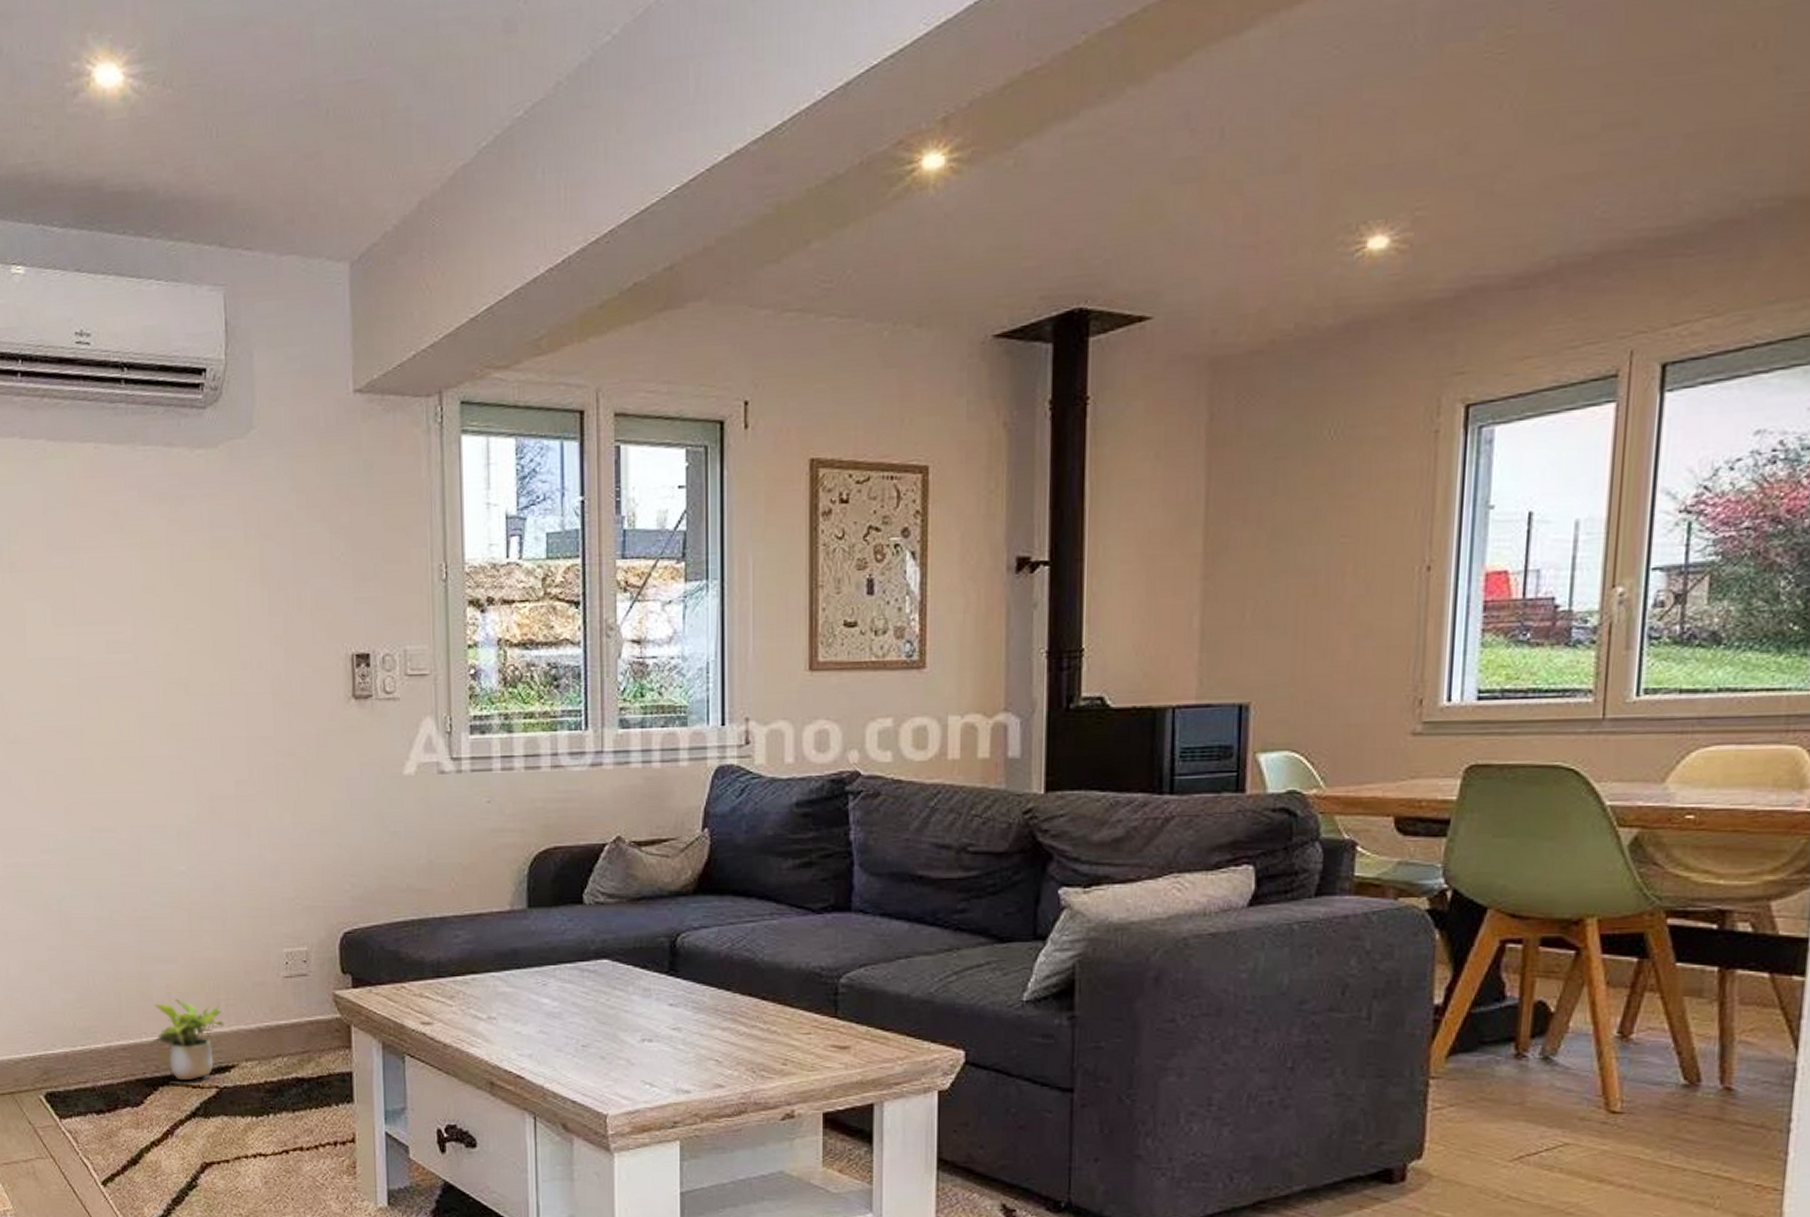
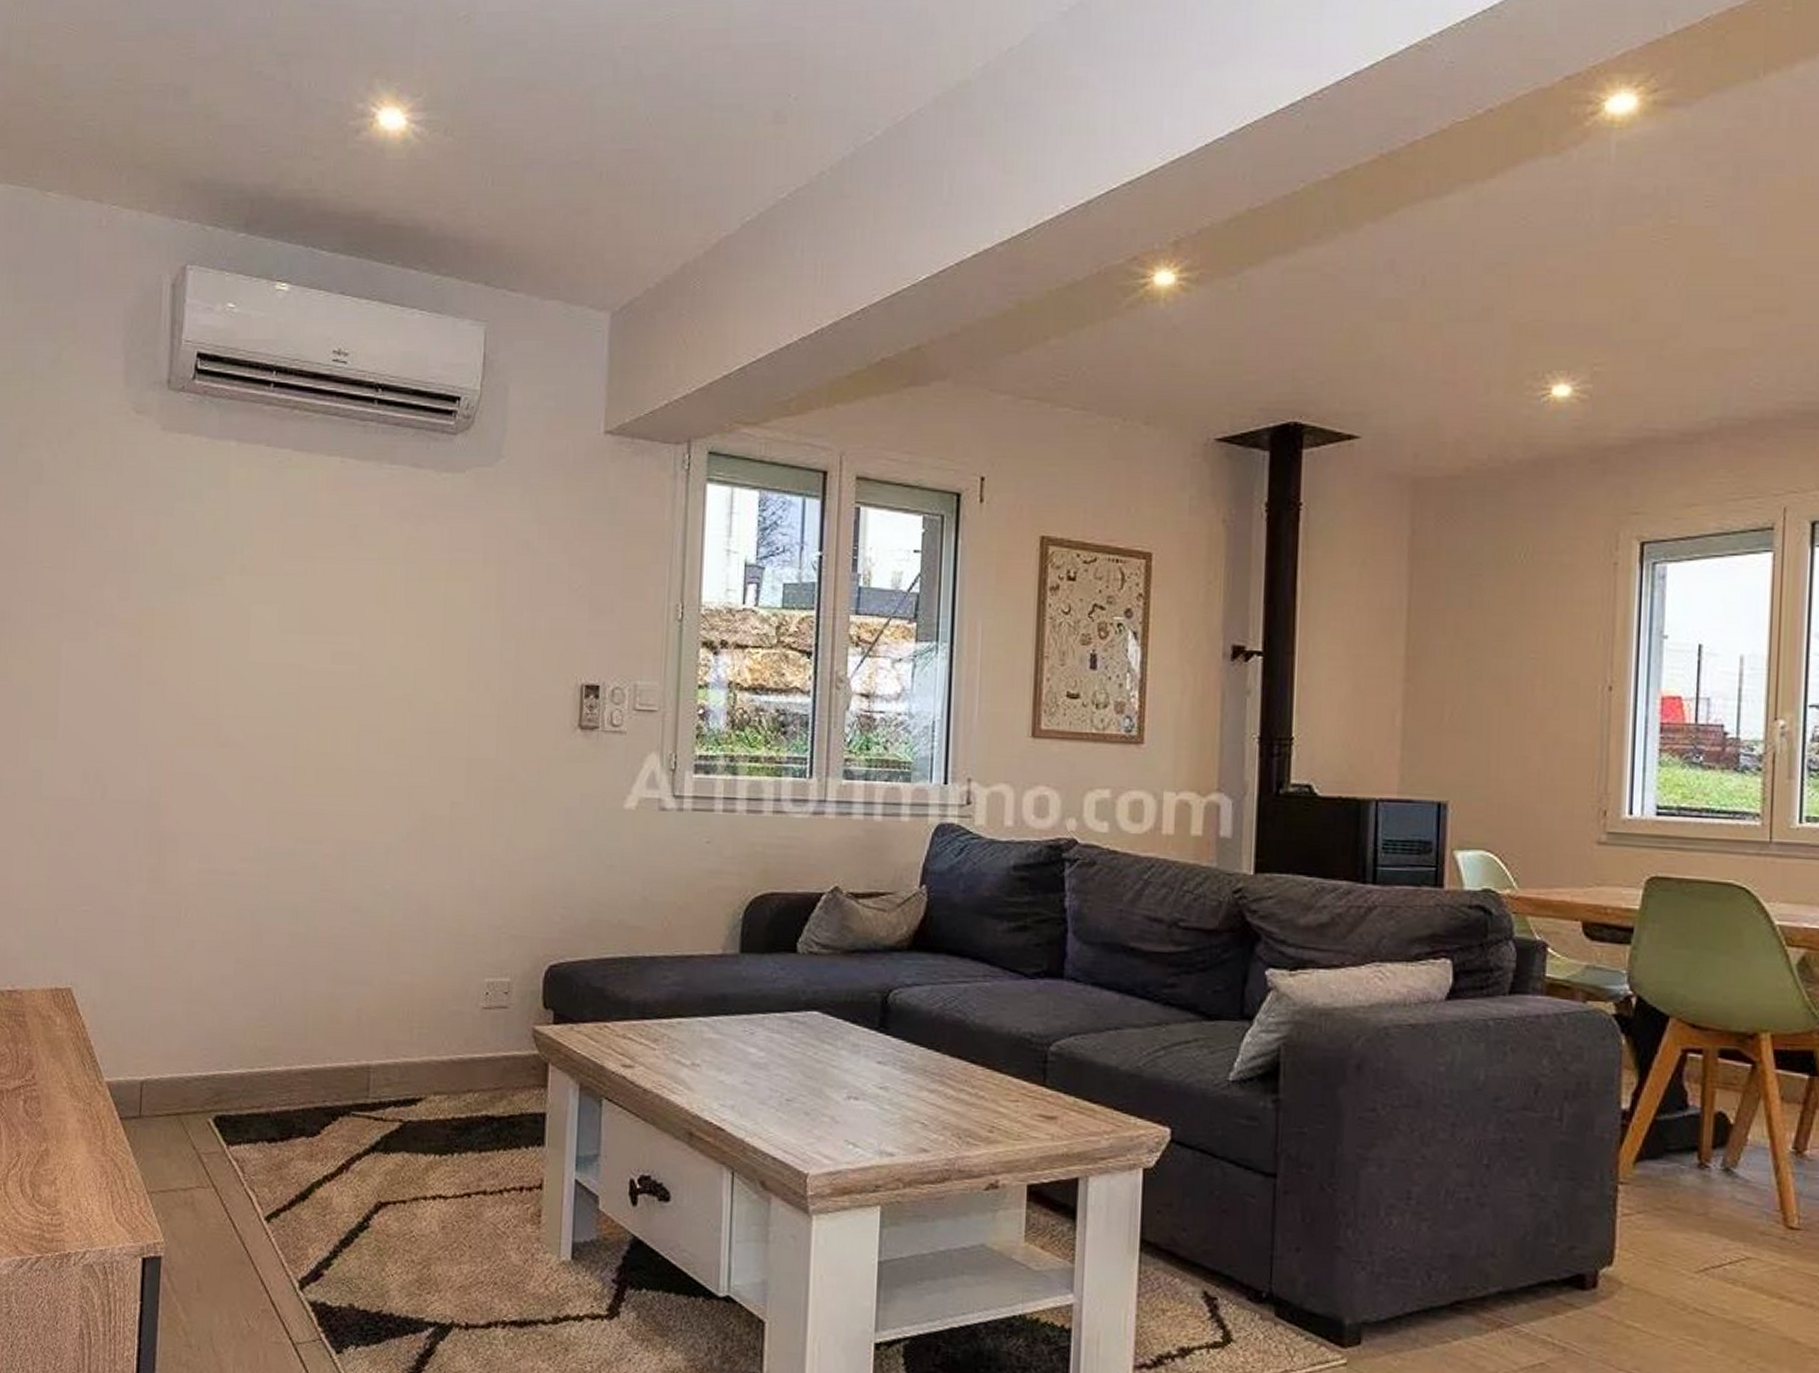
potted plant: present [150,998,224,1081] -> none [334,1023,415,1112]

